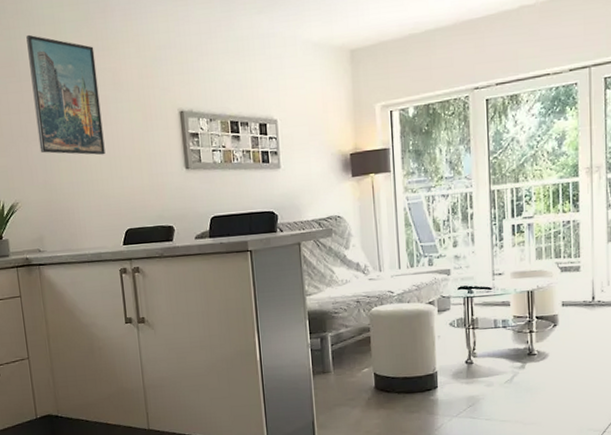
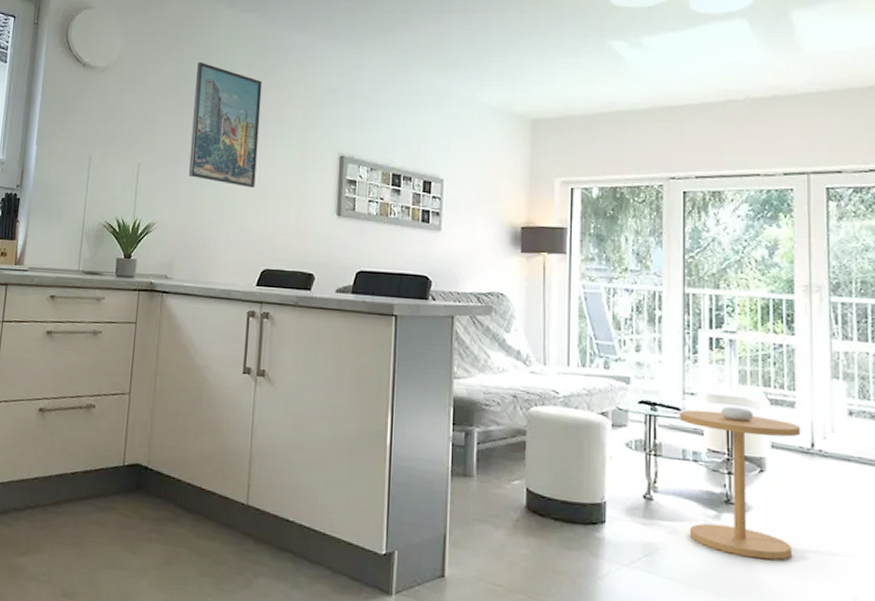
side table: none [490,278,585,393] -> present [679,406,801,560]

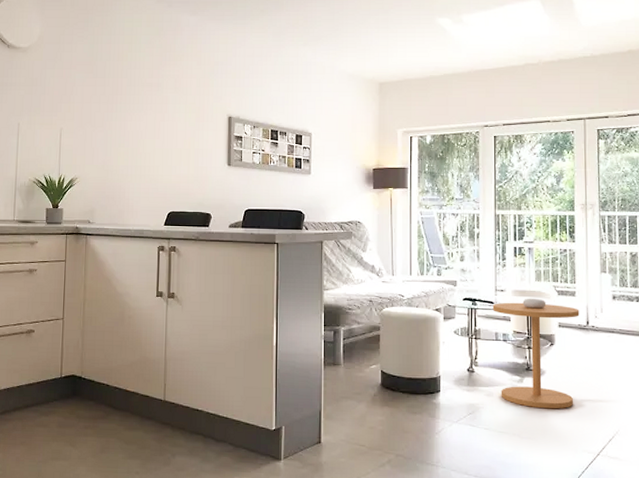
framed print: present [188,61,263,188] -> none [103,41,162,146]

